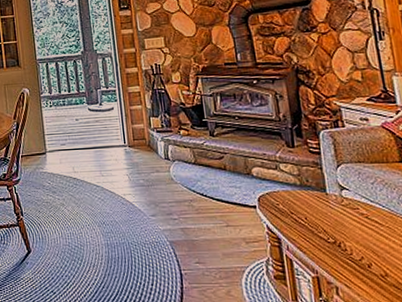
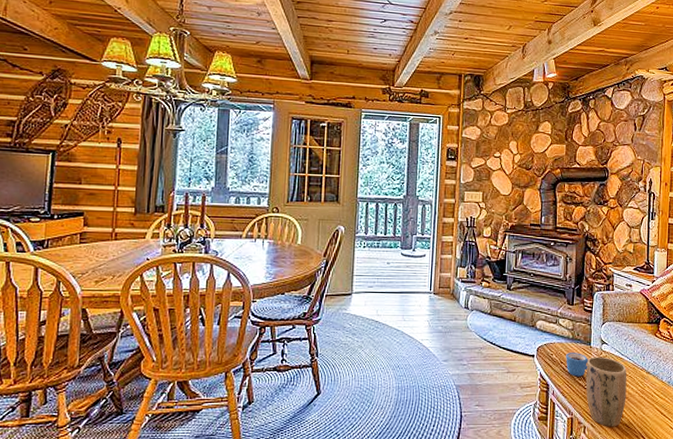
mug: none [296,201,327,229] -> present [566,353,589,377]
plant pot: none [324,204,389,288] -> present [585,356,627,427]

